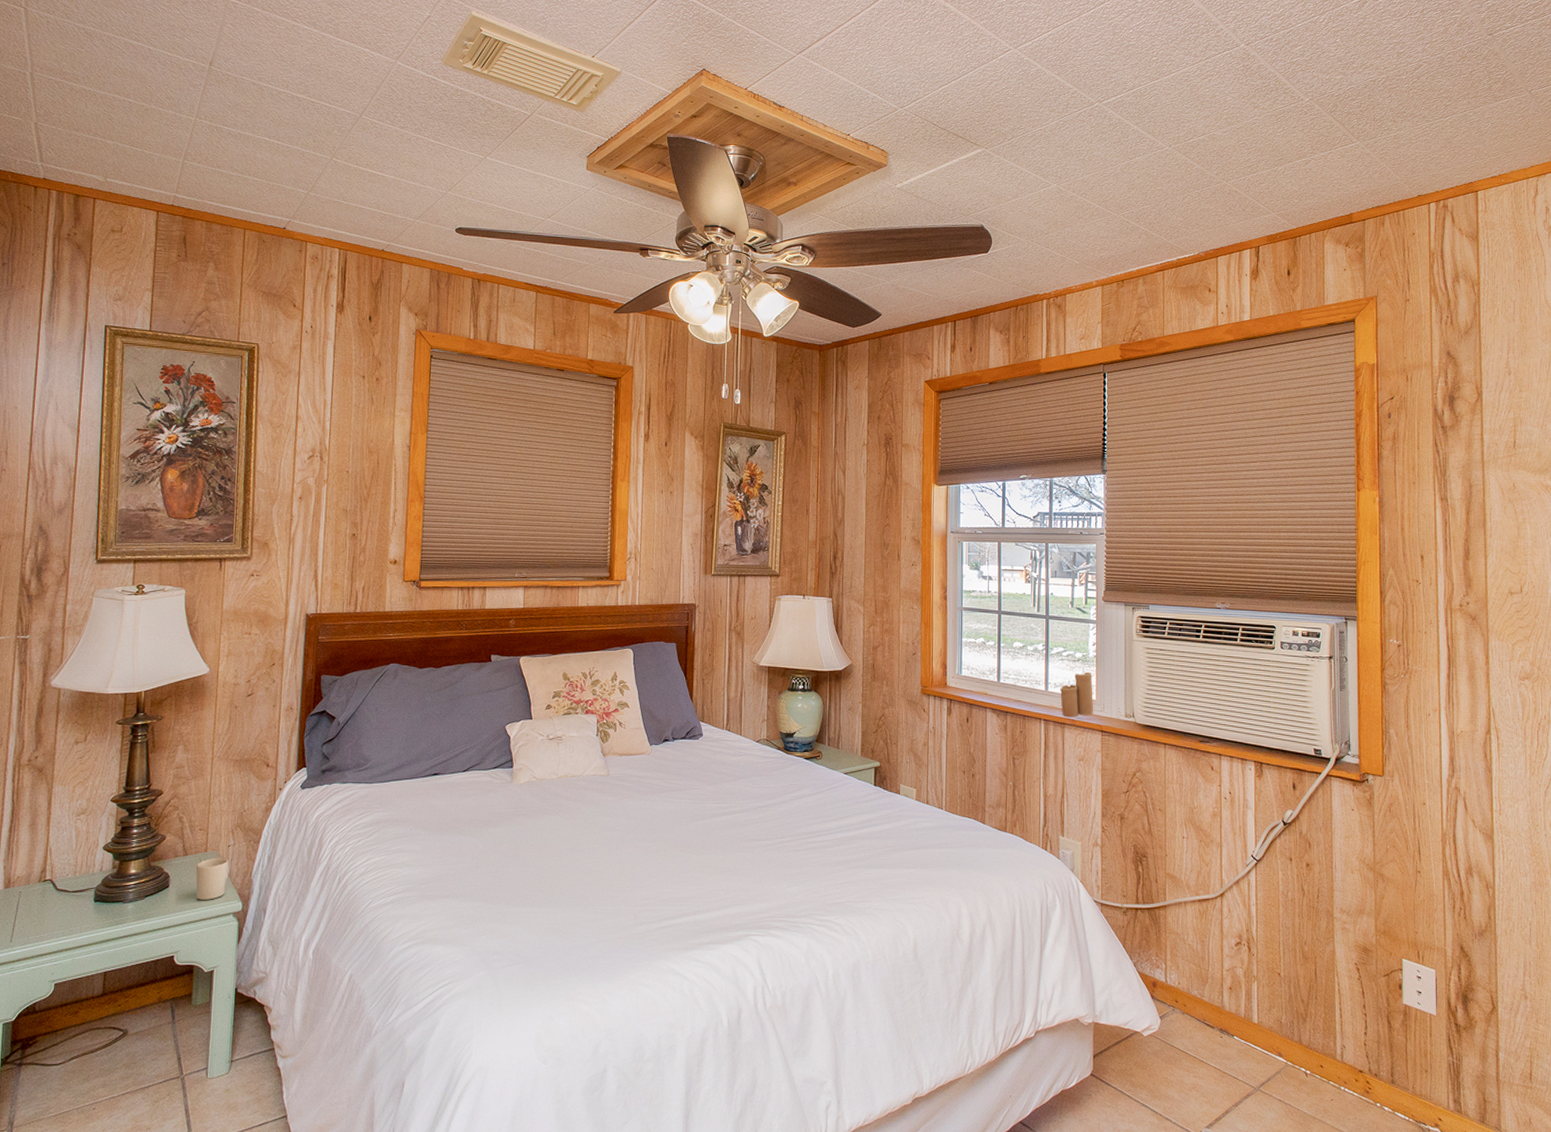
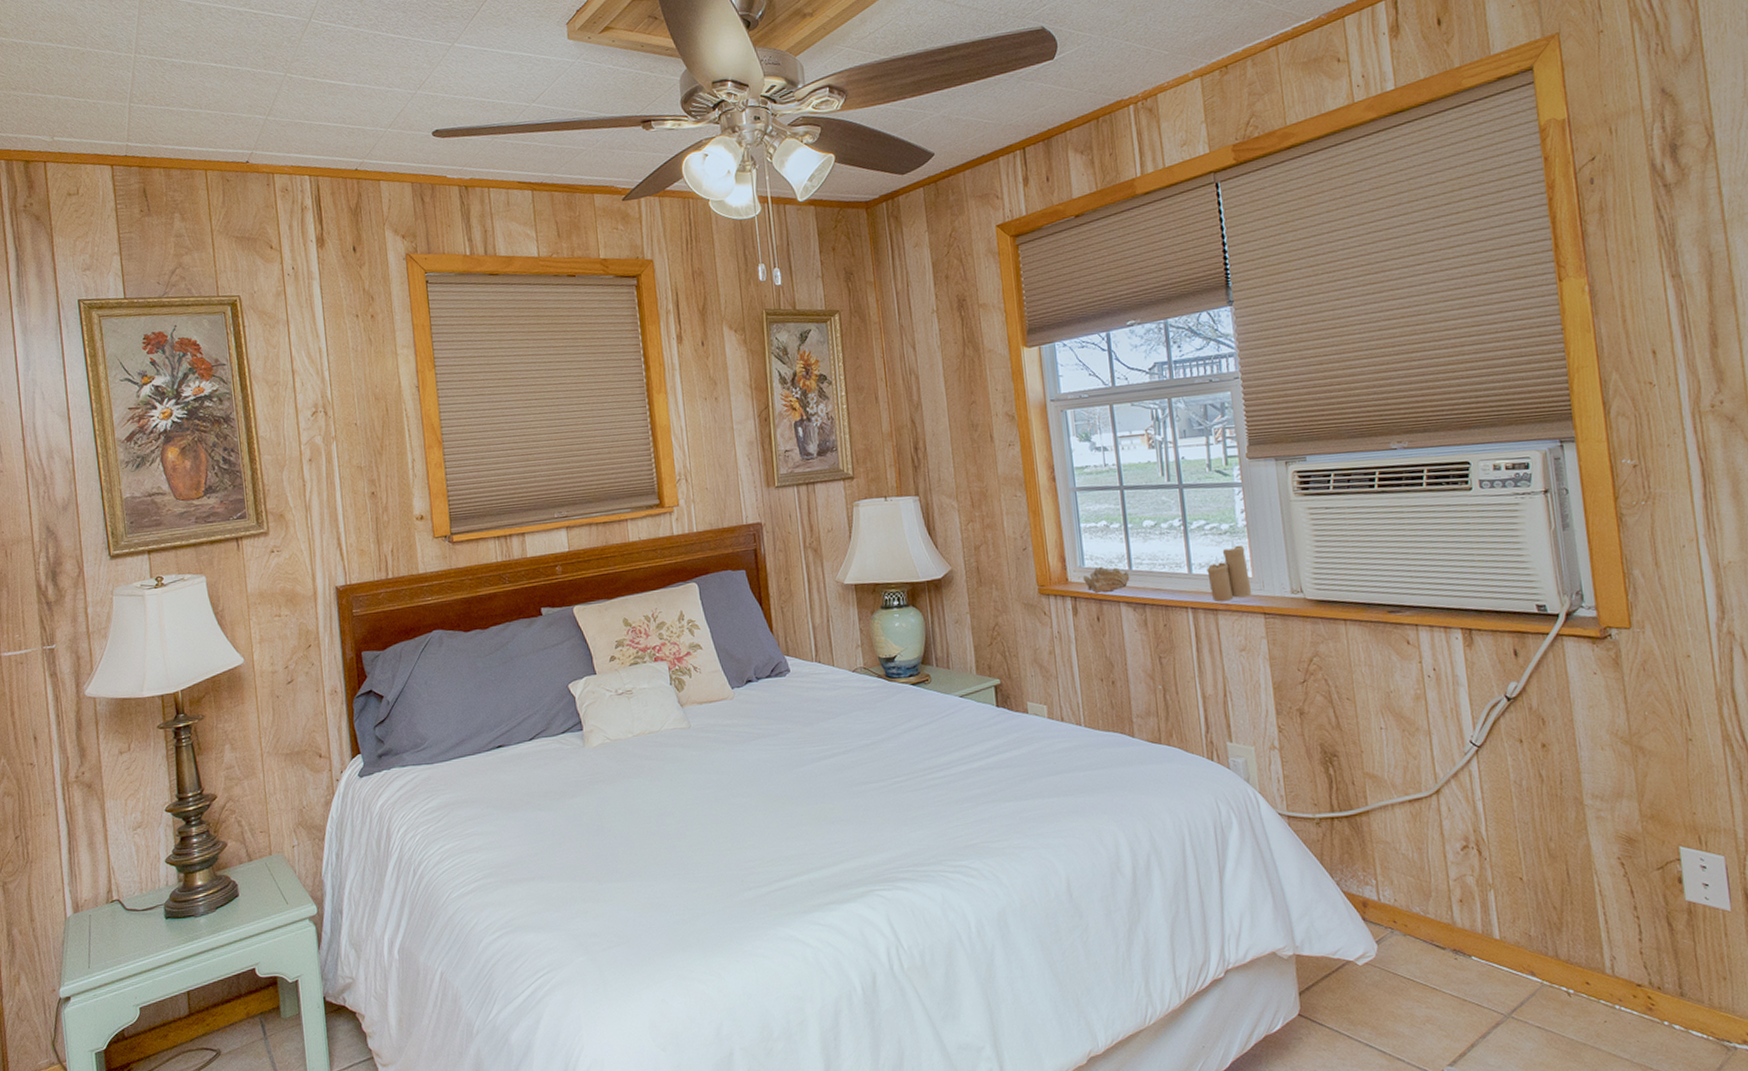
mug: present [196,857,229,900] -> none [263,859,298,907]
seashell: none [959,676,998,699] -> present [1082,566,1130,594]

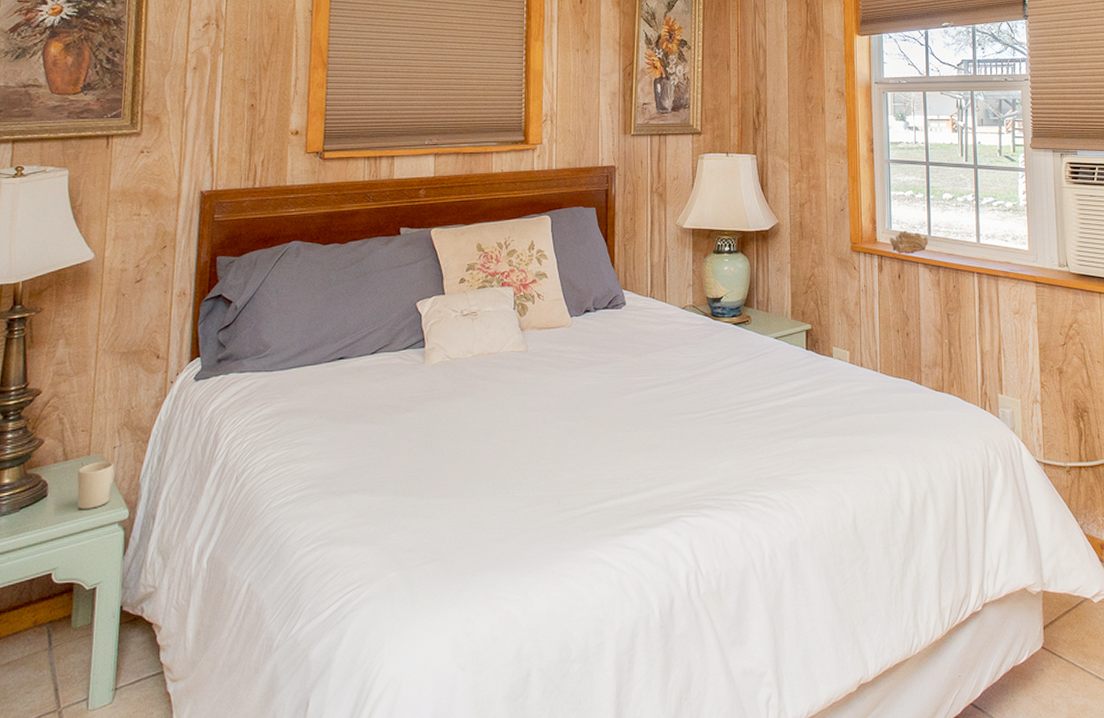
mug: none [263,859,298,907] -> present [77,461,115,509]
candle: present [1207,540,1252,603] -> none [992,217,1027,270]

